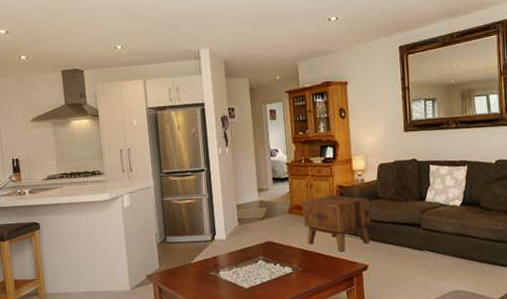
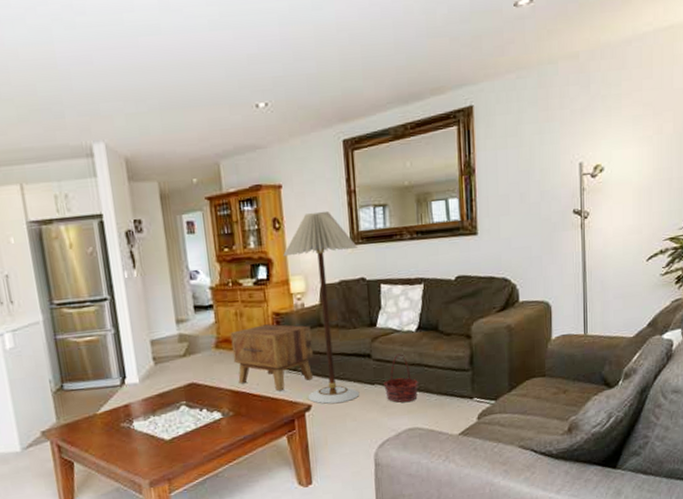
floor lamp: none [347,103,410,265] -> present [283,210,360,404]
basket: none [431,225,463,267] -> present [383,354,419,403]

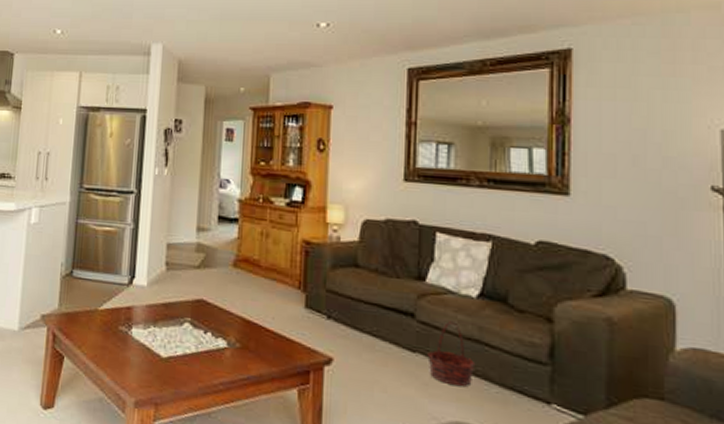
side table: present [230,324,313,391] -> none [250,251,344,333]
floor lamp: present [283,210,360,404] -> none [324,138,412,366]

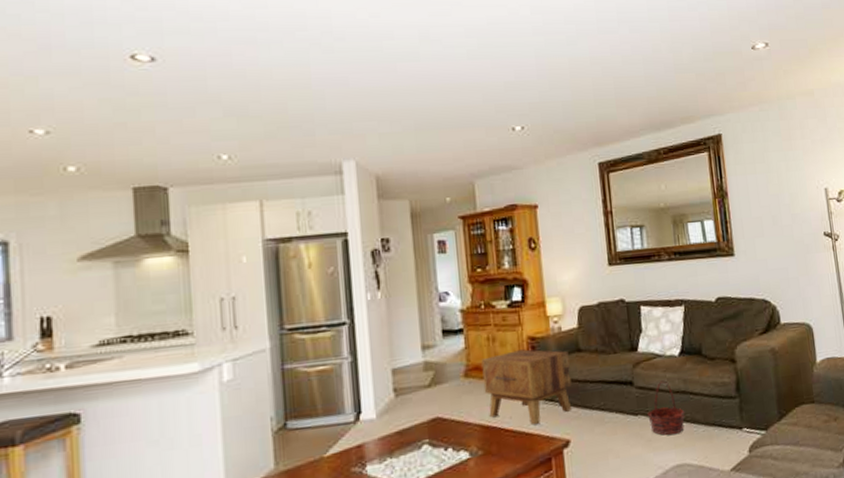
side table: none [250,251,344,333] -> present [481,349,572,425]

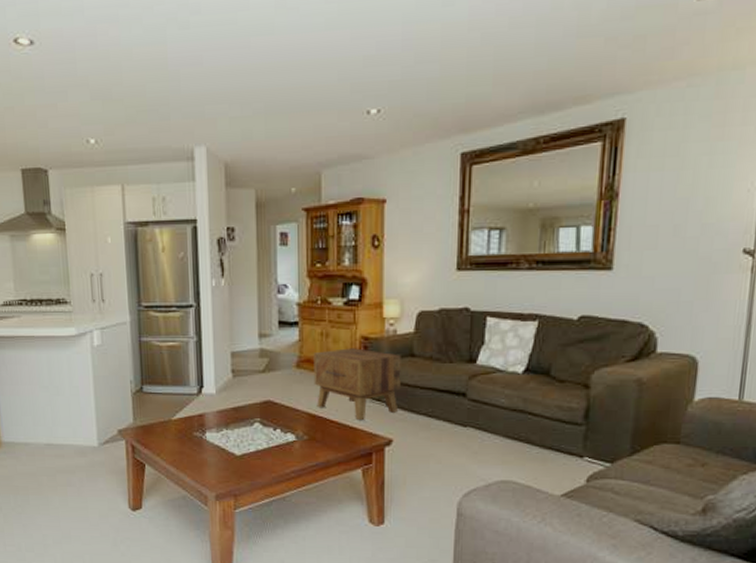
basket: present [647,380,685,436] -> none [477,396,520,450]

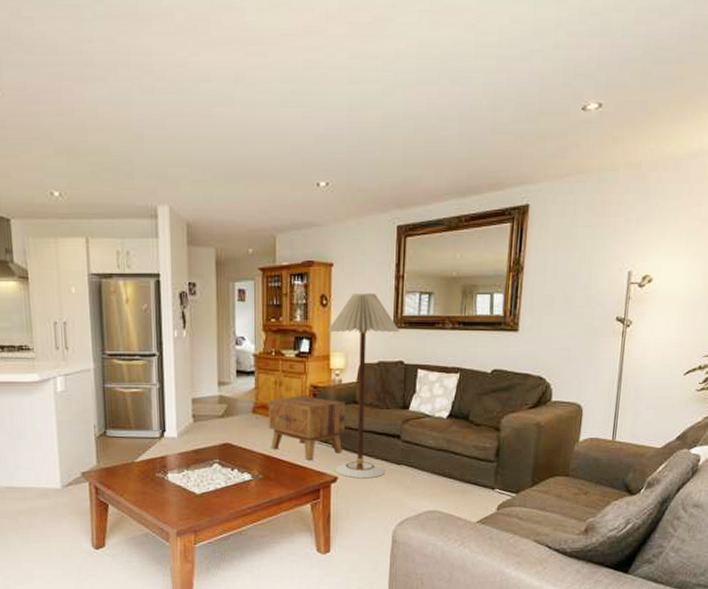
floor lamp: none [380,230,464,442] -> present [327,292,399,479]

